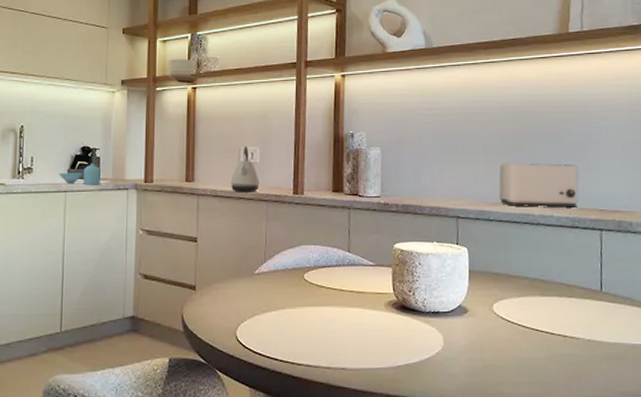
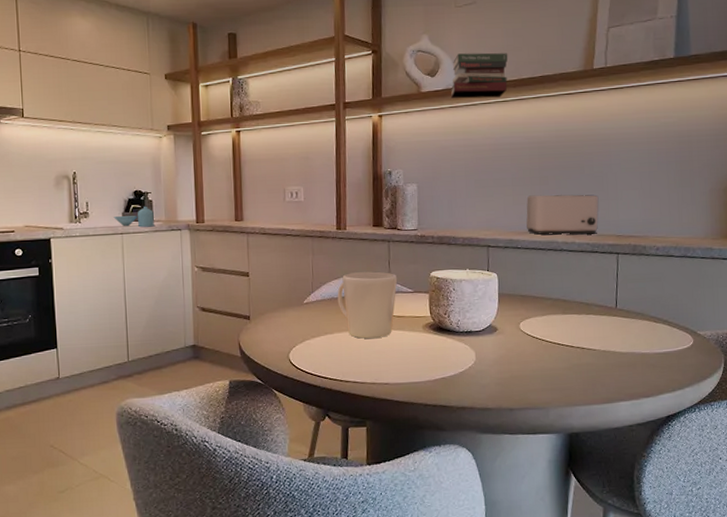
bowl: present [168,59,204,84] -> none [211,103,247,128]
kettle: present [230,146,259,193] -> none [277,186,305,230]
mug: none [291,241,358,317] -> present [337,271,398,339]
books: none [417,14,478,60] -> present [450,52,508,99]

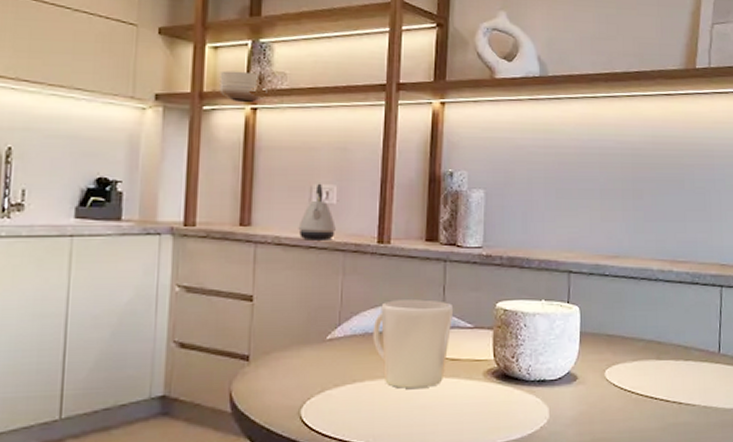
soap dispenser: present [113,206,154,227] -> none [62,199,123,228]
bowl: none [211,103,247,128] -> present [219,71,267,103]
kettle: none [277,186,305,230] -> present [298,183,336,240]
books: present [450,52,508,99] -> none [530,37,600,92]
toaster: present [526,194,599,236] -> none [616,211,701,262]

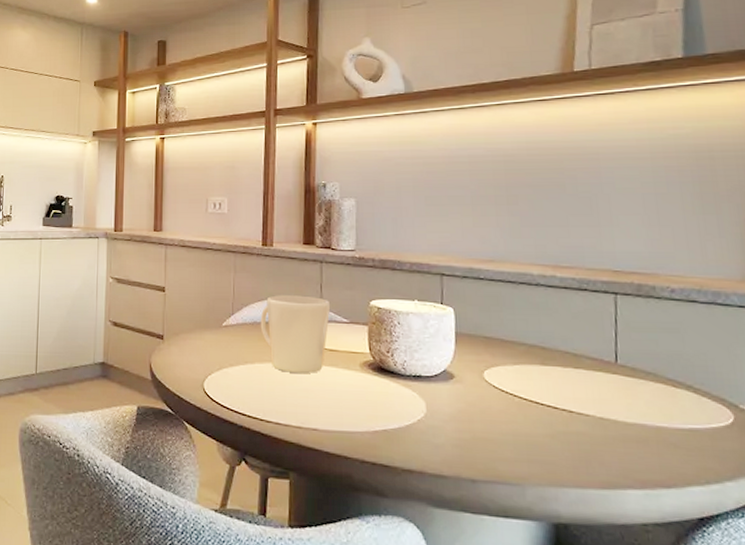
bowl: present [219,71,267,103] -> none [137,109,172,134]
kettle: present [298,183,336,240] -> none [198,196,227,243]

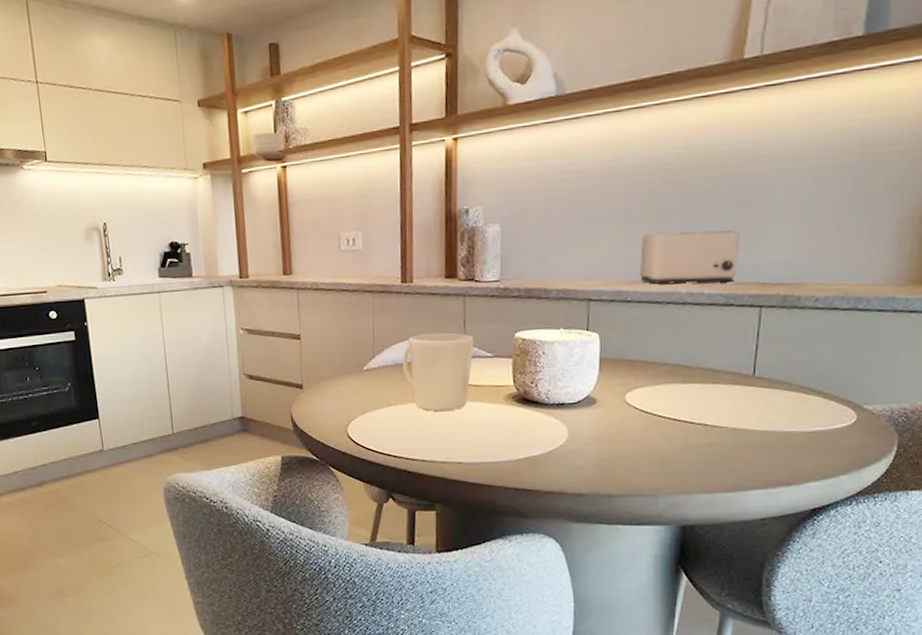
bowl: none [137,109,172,134] -> present [252,131,294,163]
toaster: none [490,217,587,267] -> present [640,230,740,285]

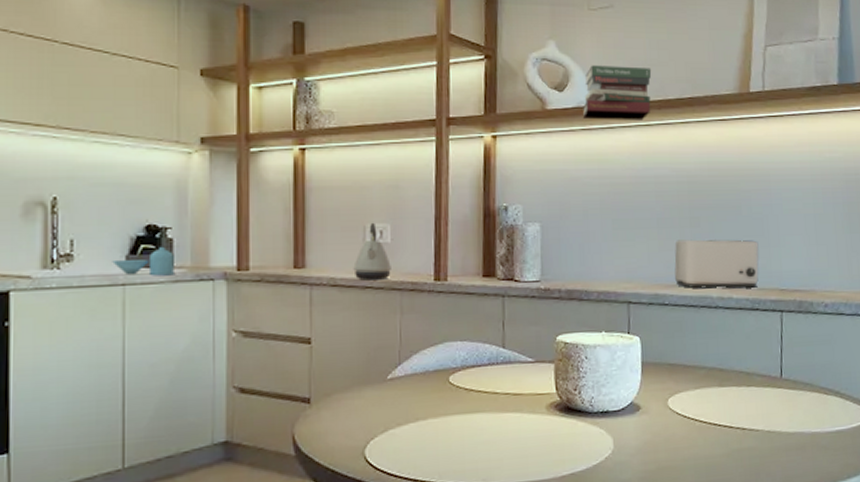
soap dispenser: none [149,259,194,285] -> present [112,246,174,276]
bowl: present [252,131,294,163] -> none [265,111,315,144]
kettle: none [331,231,363,284] -> present [353,222,391,281]
mug: present [402,332,475,412] -> none [433,335,514,425]
books: none [545,45,625,111] -> present [582,65,652,120]

